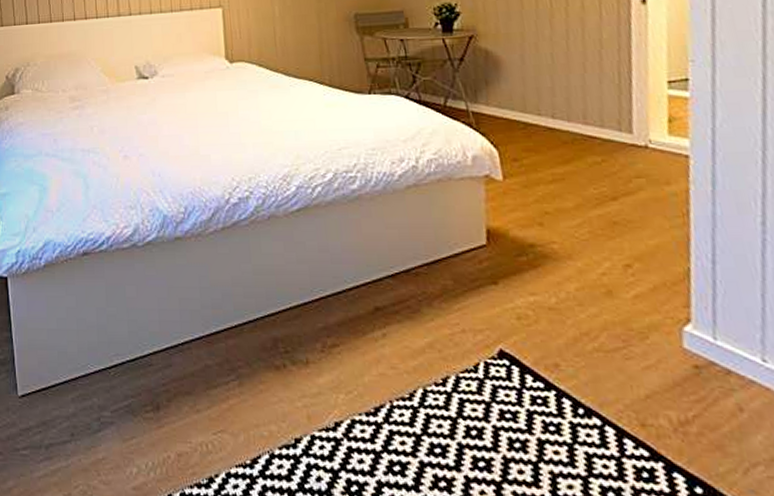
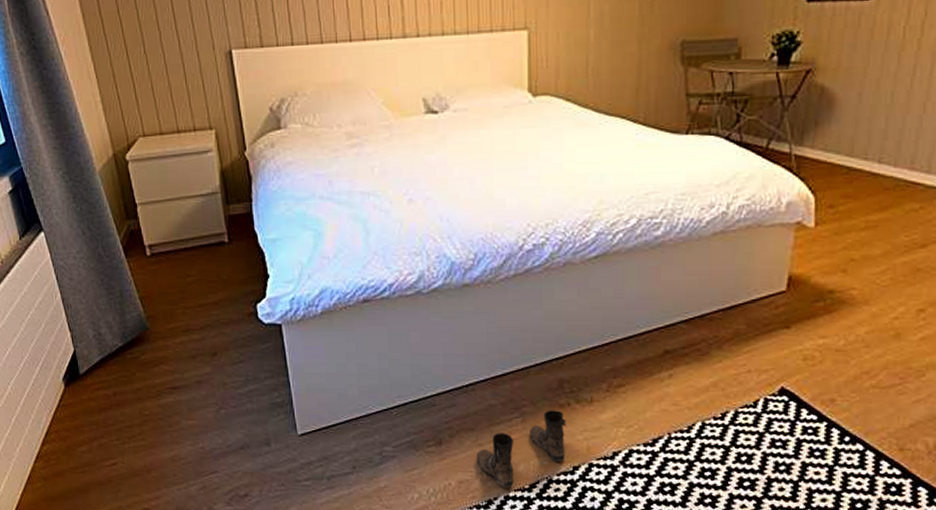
boots: none [195,372,286,464] -> present [476,410,566,489]

